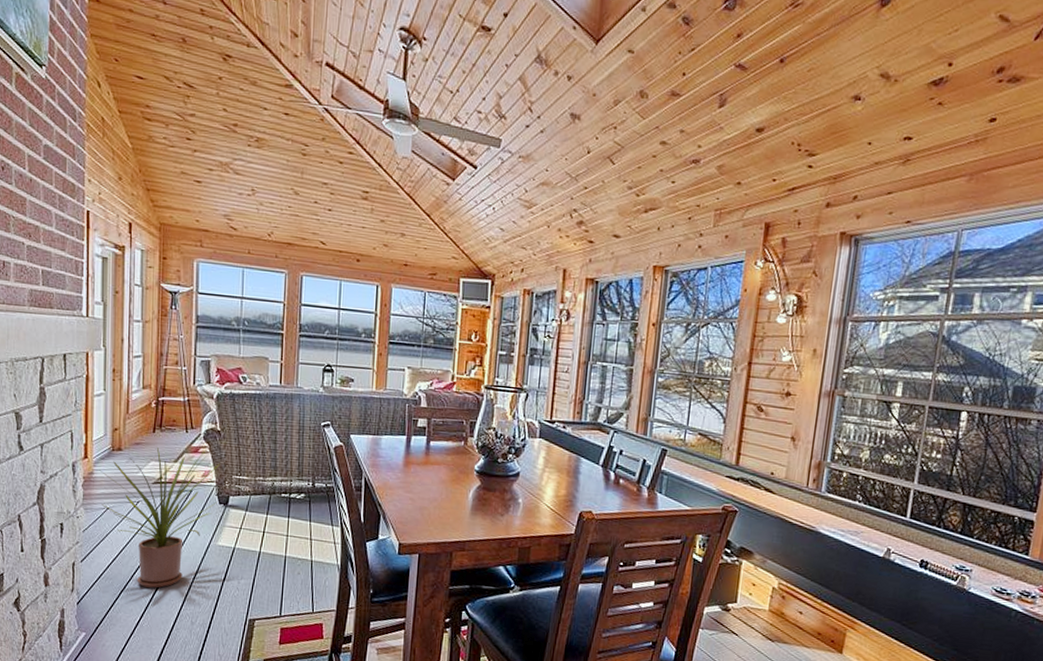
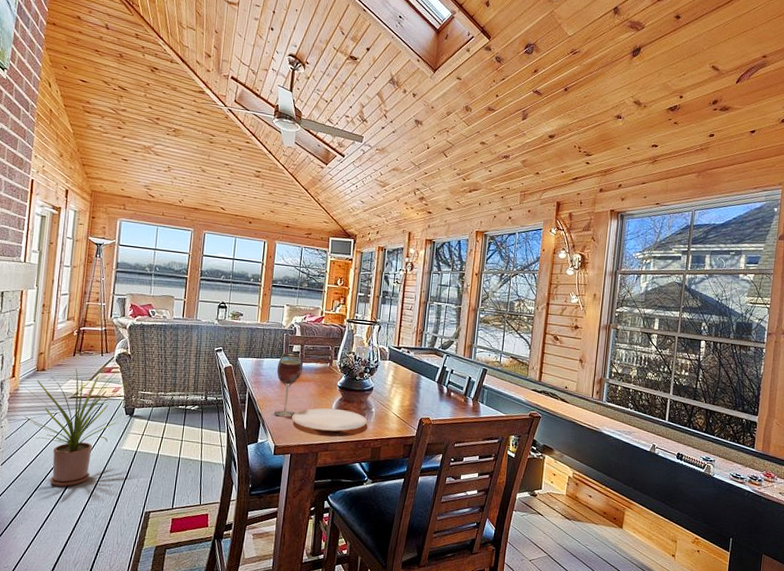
wineglass: none [397,427,430,509] -> present [274,352,303,417]
plate: none [419,497,513,527] -> present [292,408,367,432]

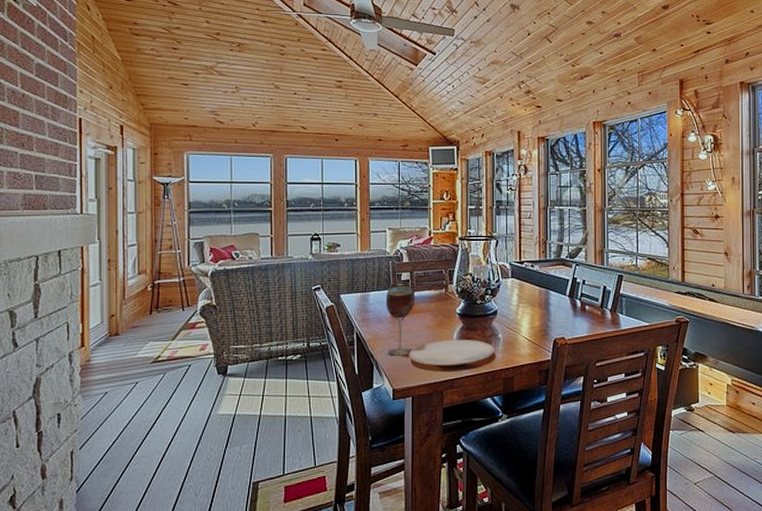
house plant: present [23,368,129,487] -> none [97,325,217,465]

